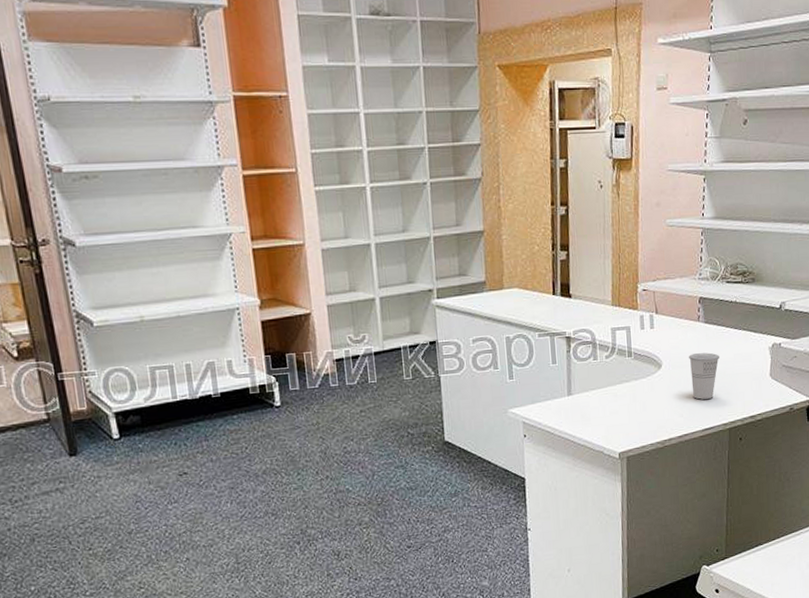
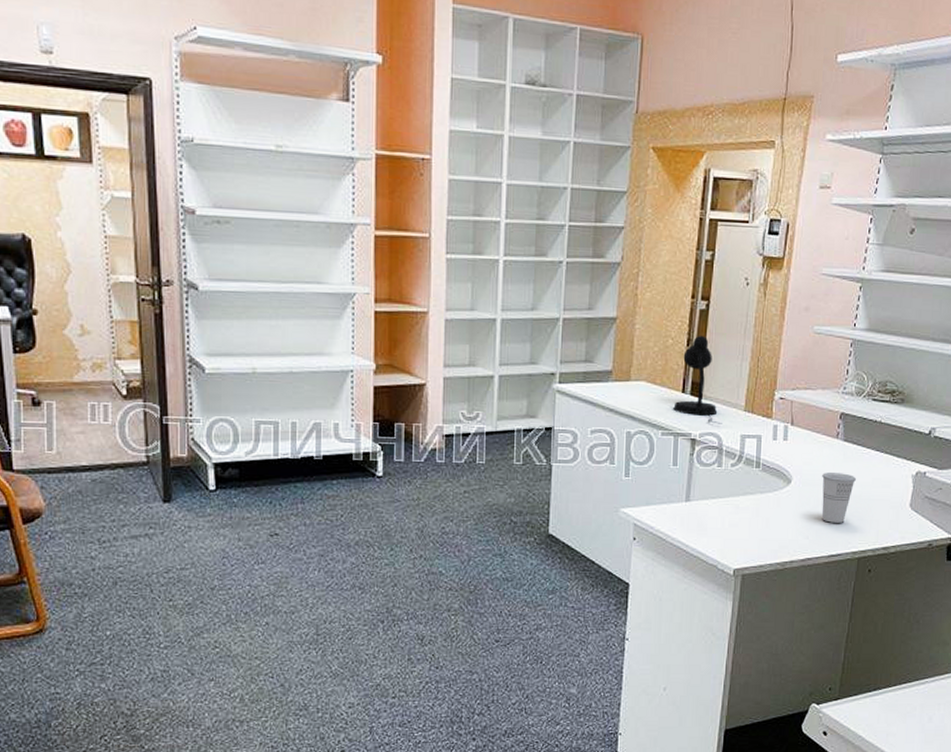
desk lamp: none [545,239,593,321] -> present [672,335,722,424]

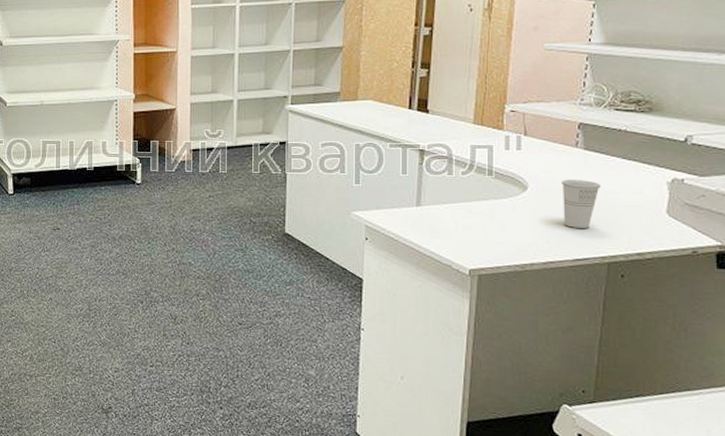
desk lamp: present [672,335,722,424] -> none [399,57,451,136]

